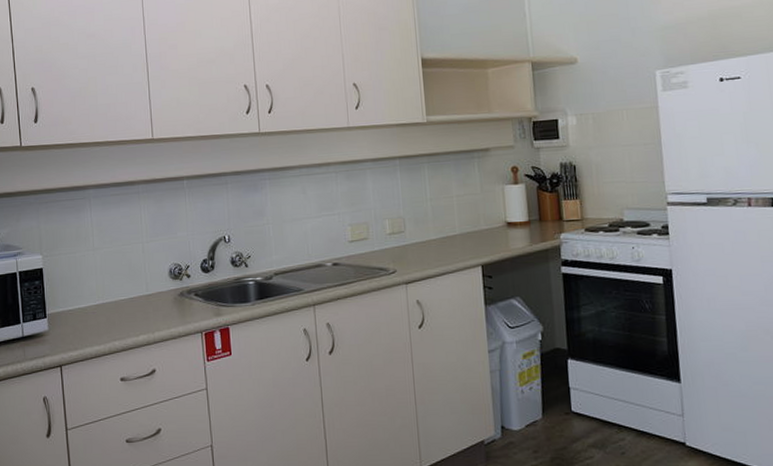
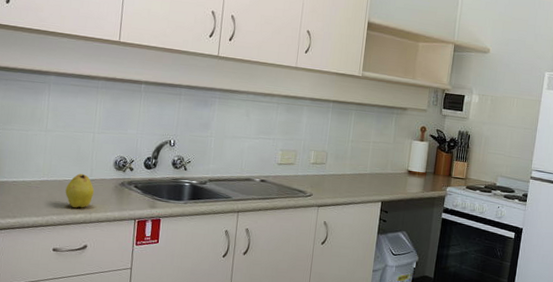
fruit: none [123,290,154,330] -> present [65,173,95,209]

